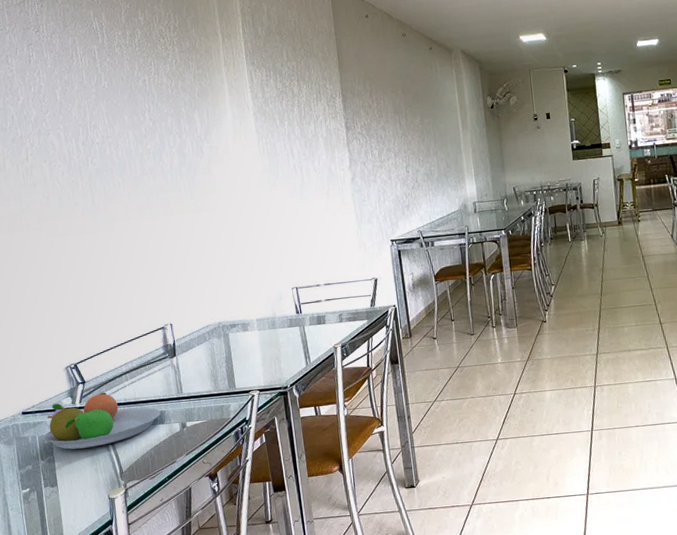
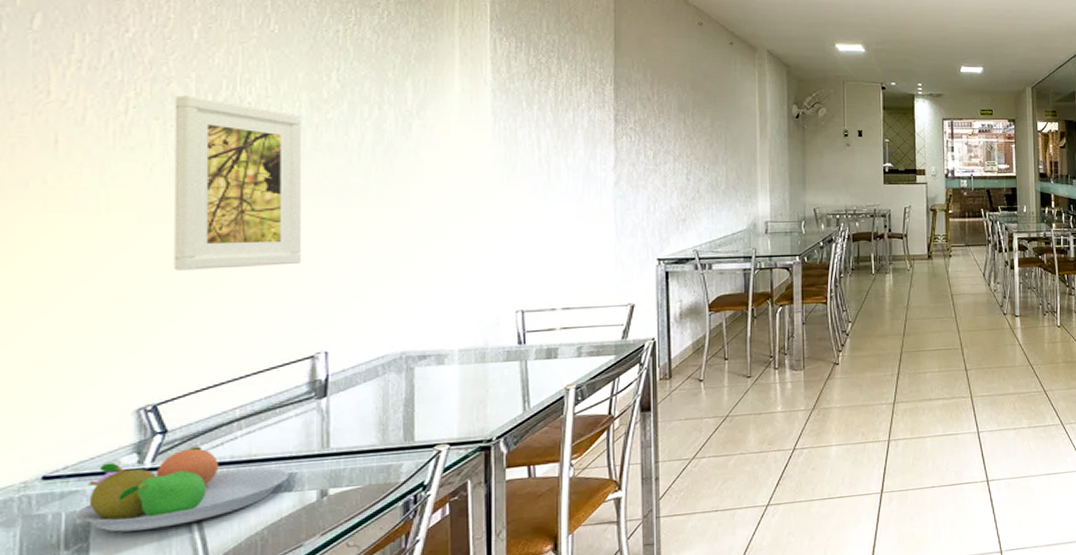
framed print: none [53,142,147,270] -> present [174,95,302,271]

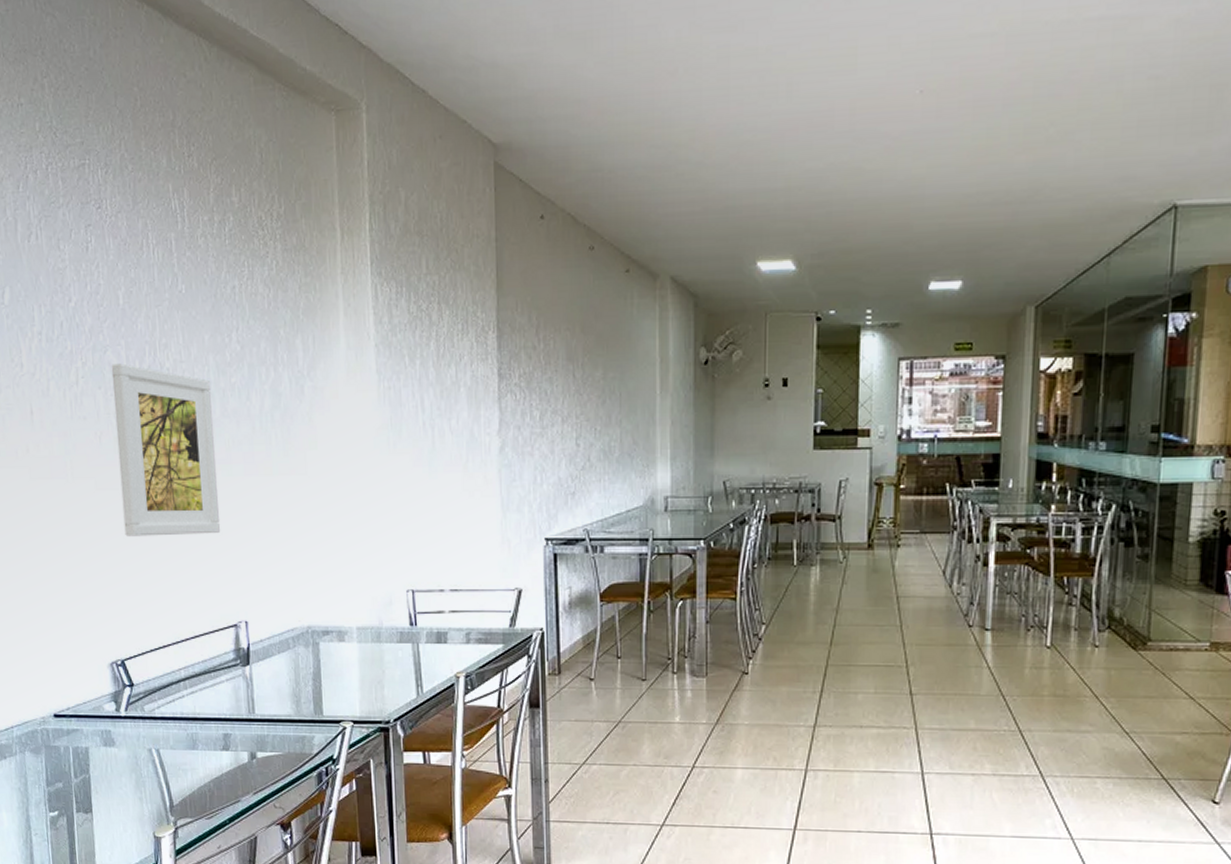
fruit bowl: present [74,446,289,532] -> none [78,701,226,770]

